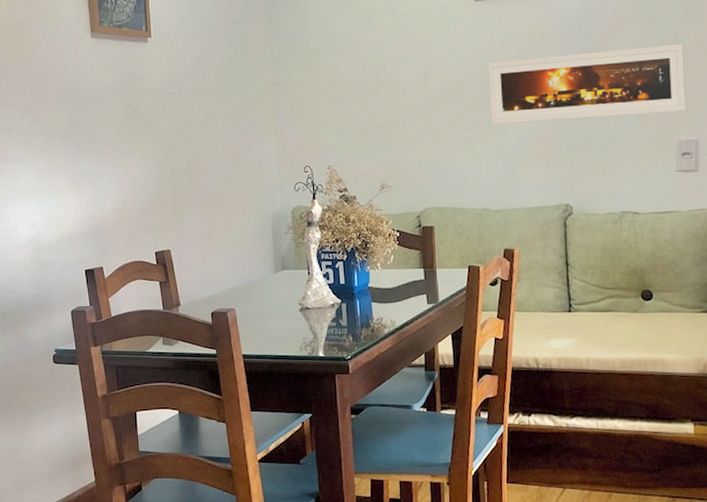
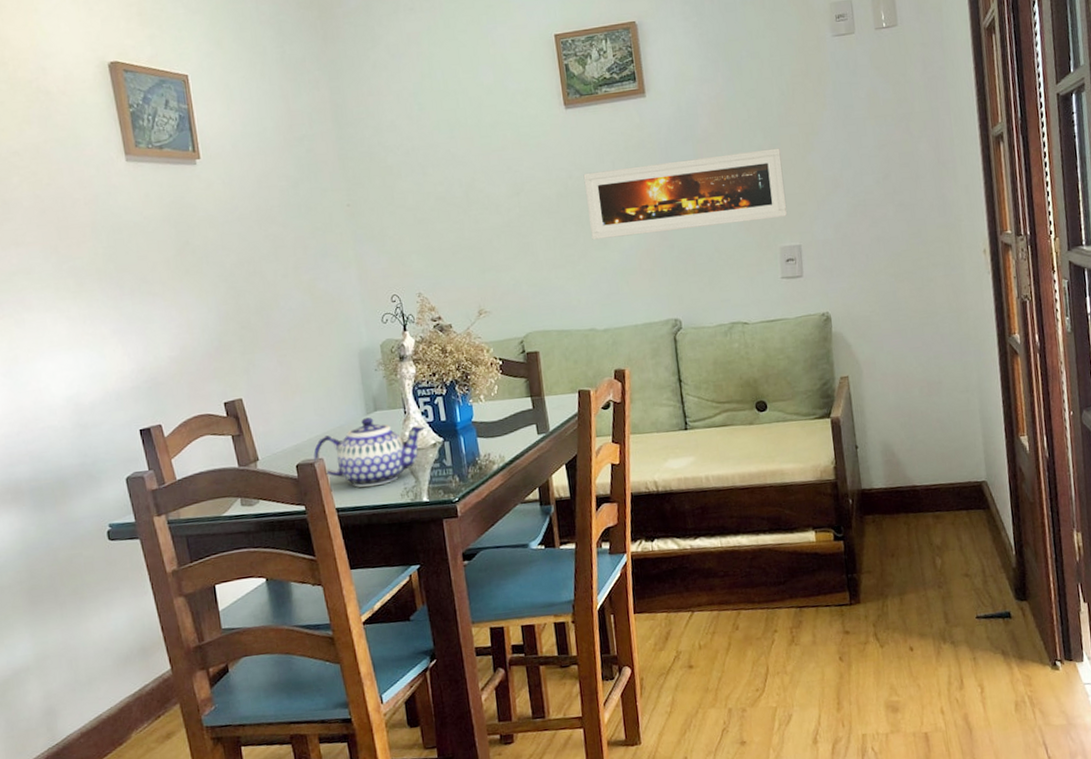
teapot: none [227,276,326,339] -> present [313,417,426,488]

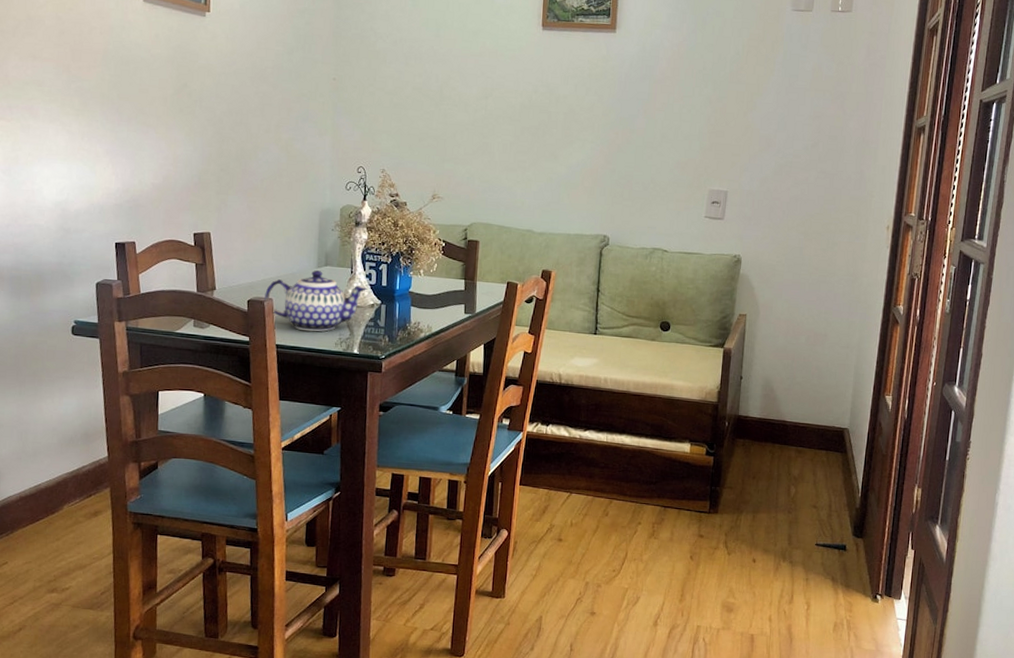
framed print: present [583,148,788,240] -> none [544,90,726,164]

